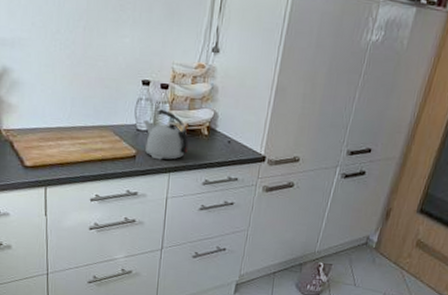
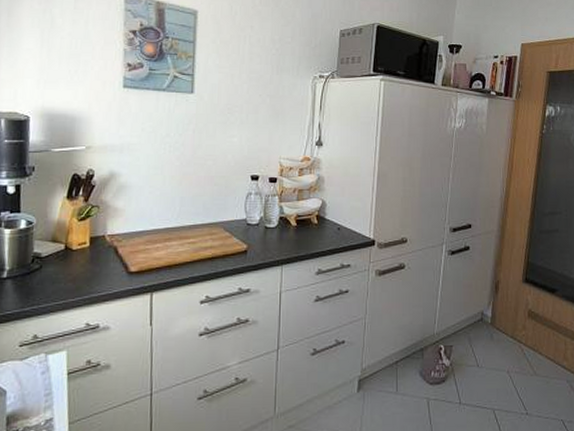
kettle: present [143,109,189,160] -> none [253,202,299,253]

